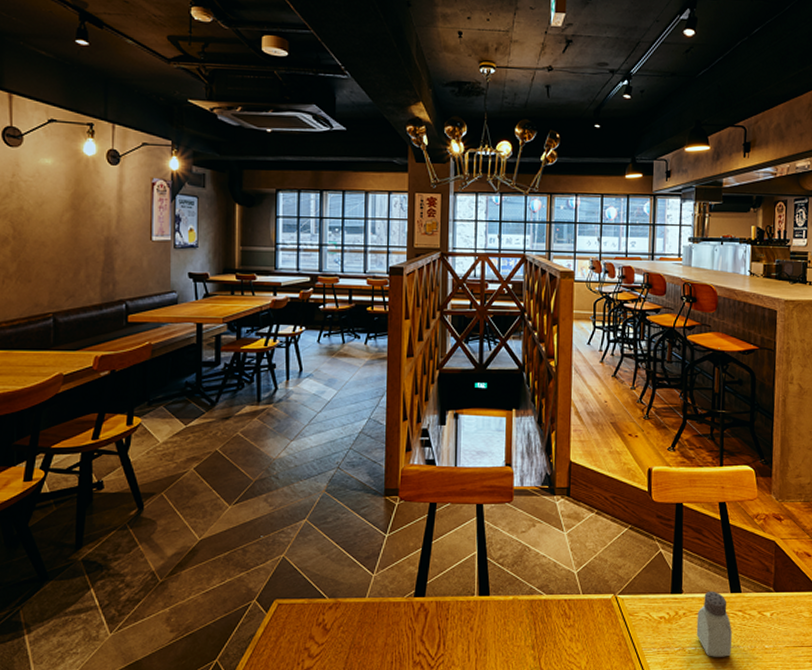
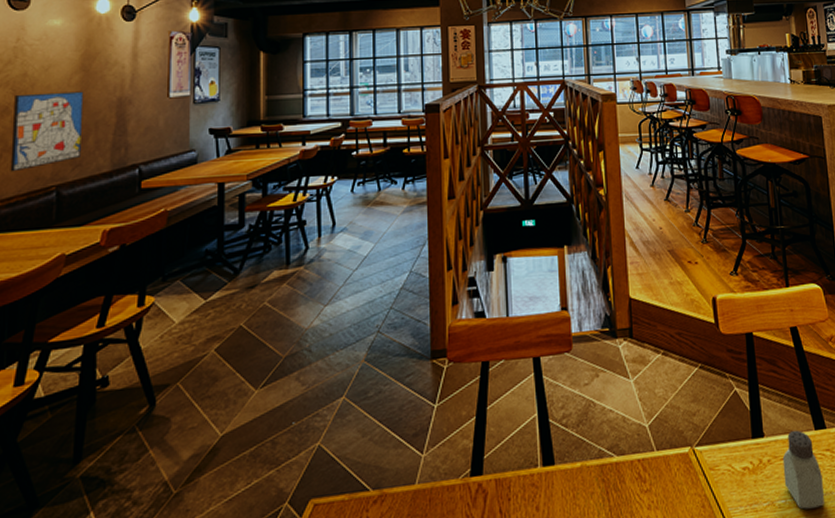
wall art: none [12,226,75,297] -> present [10,91,84,172]

